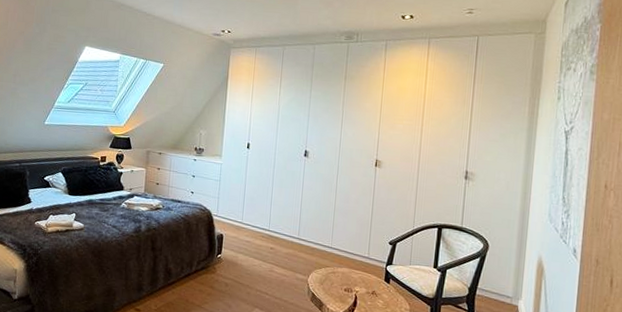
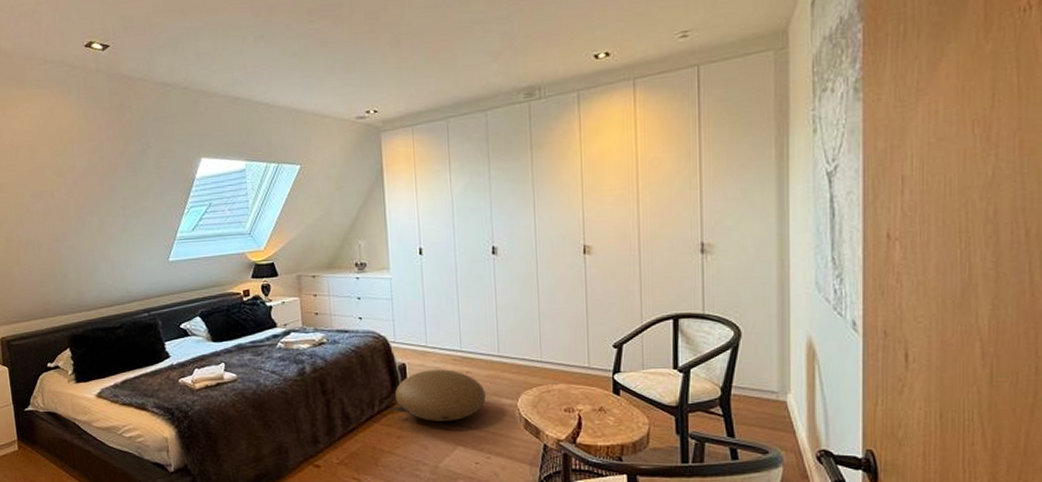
pouf: none [206,242,284,287] -> present [391,369,486,421]

